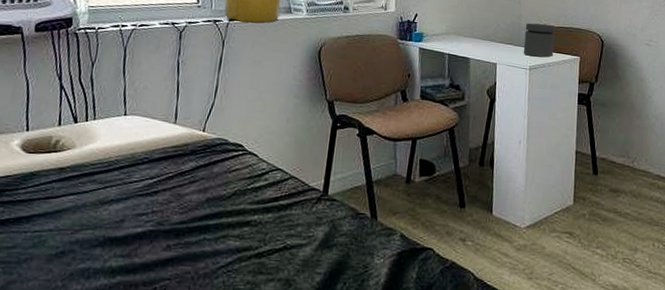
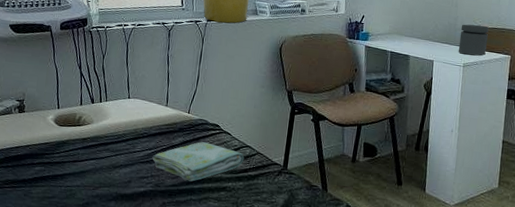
towel: none [154,166,275,217] -> present [152,142,245,182]

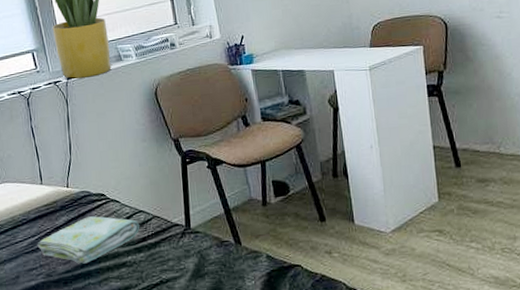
jar: present [458,24,489,56] -> none [357,17,393,56]

